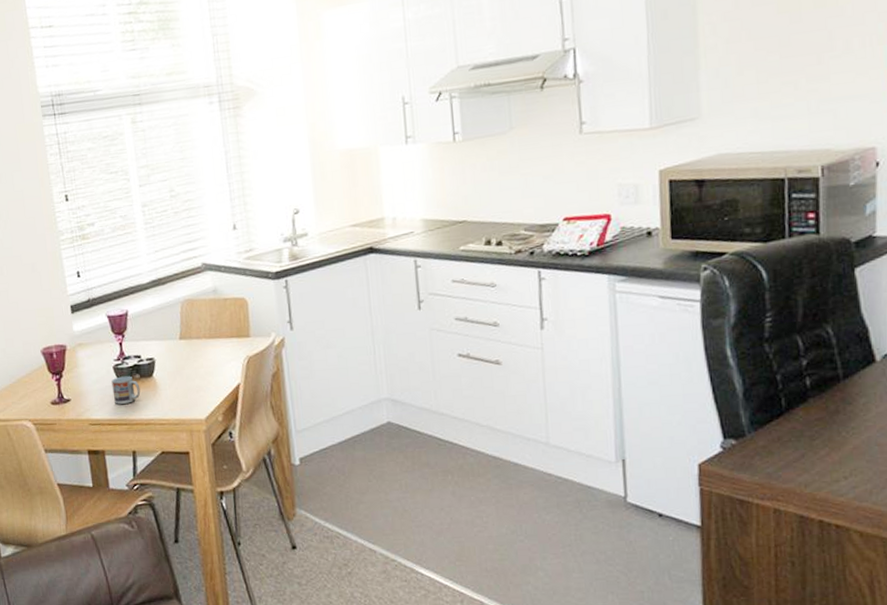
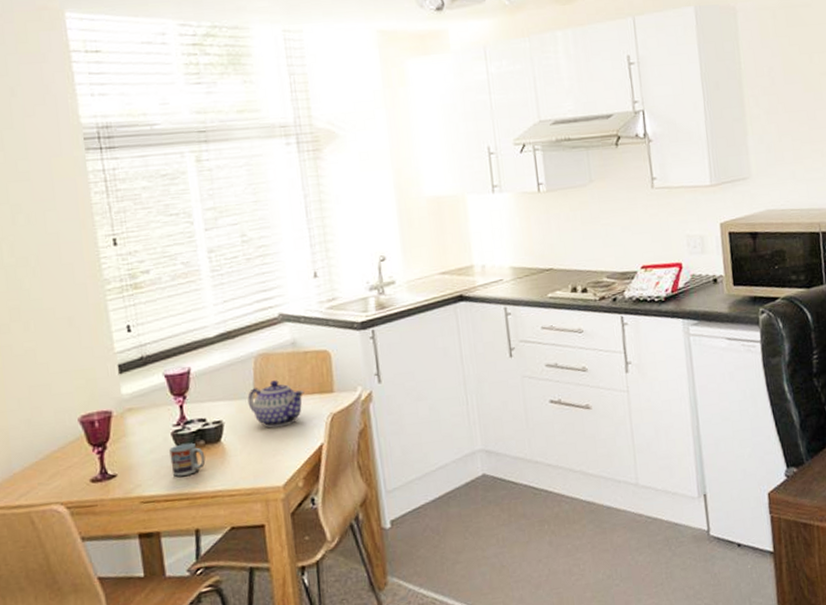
teapot: none [175,324,224,367] -> present [247,380,304,428]

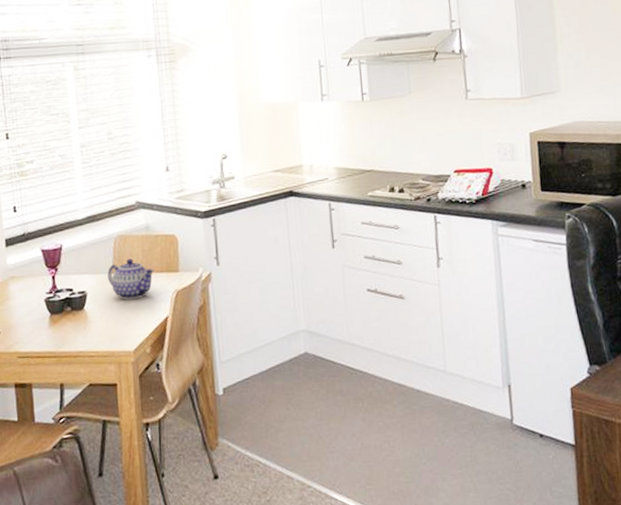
cup: present [169,442,206,477] -> none [42,308,71,337]

